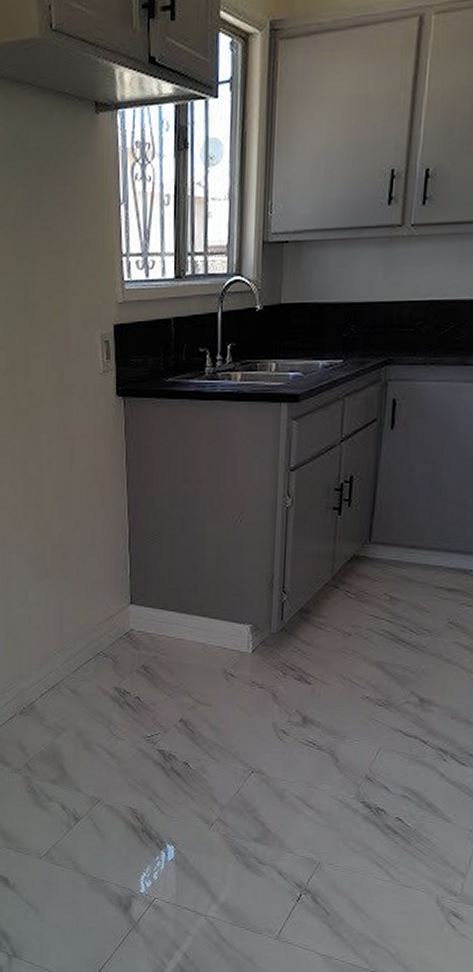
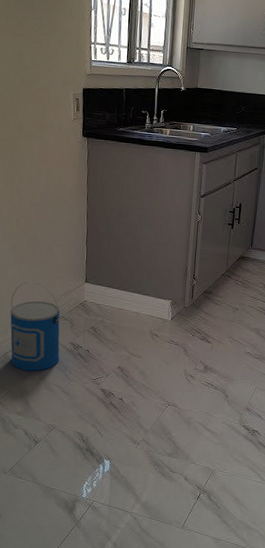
bucket: none [33,606,101,727] -> present [10,281,61,372]

